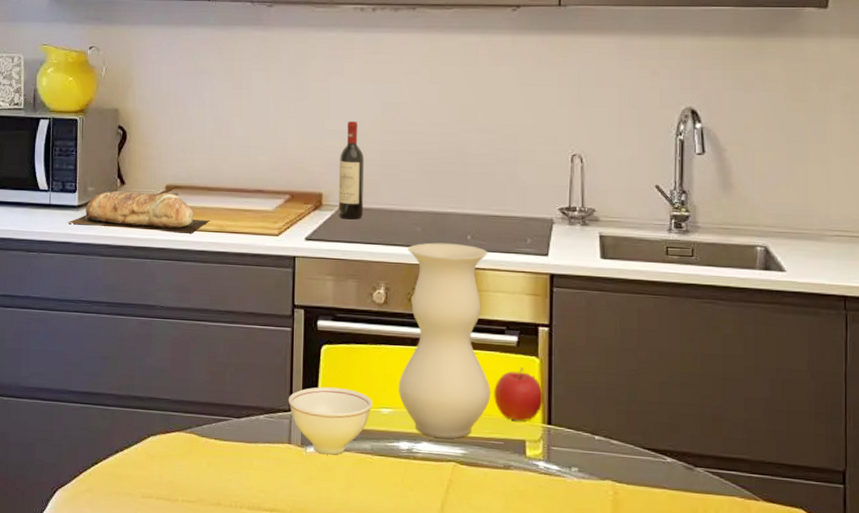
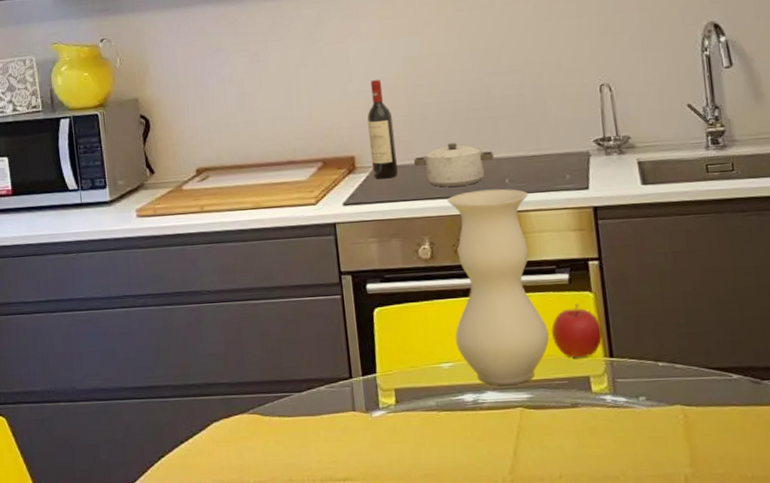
bread loaf: present [67,191,210,234] -> none [101,176,245,220]
bowl: present [288,387,373,455] -> none [346,348,433,417]
cooking pot: none [379,192,459,236] -> present [413,142,494,187]

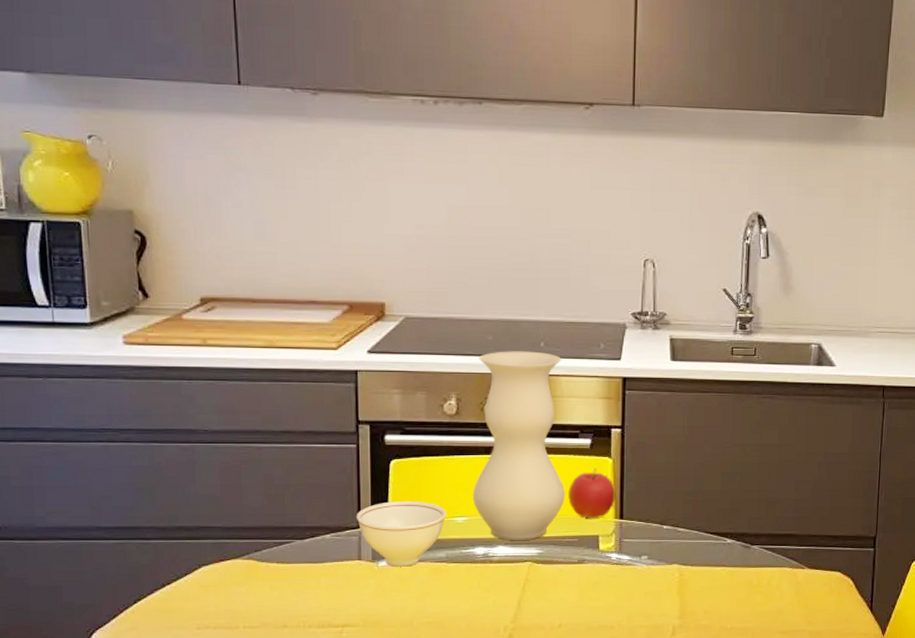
bowl: none [346,348,433,417] -> present [356,501,447,567]
wine bottle: present [366,79,399,179] -> none [402,224,431,330]
cooking pot: present [413,142,494,187] -> none [448,300,532,345]

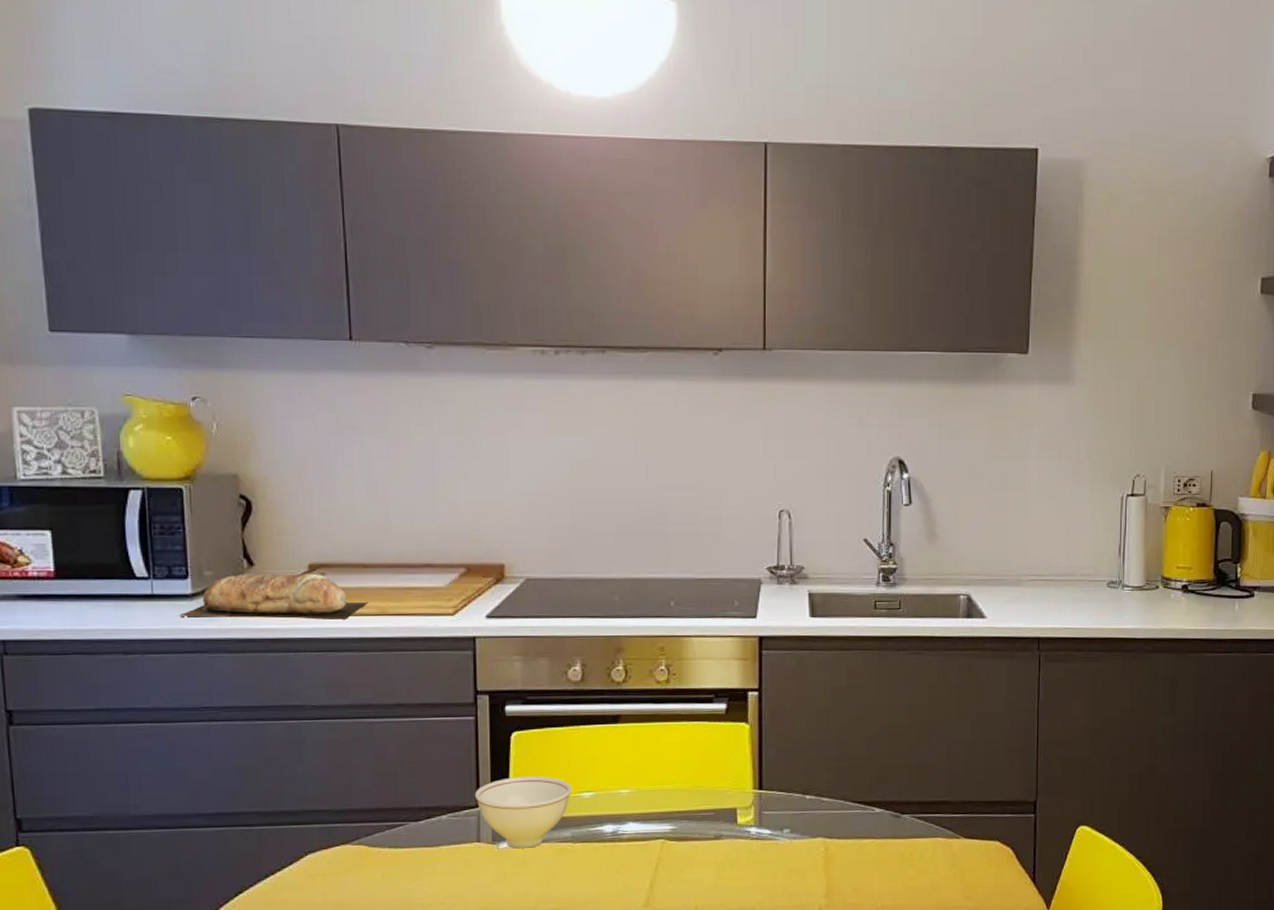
bread loaf: none [78,305,257,350] -> present [178,573,368,620]
vase: present [472,351,565,540] -> none [599,611,699,816]
fruit: present [568,468,616,518] -> none [703,735,754,790]

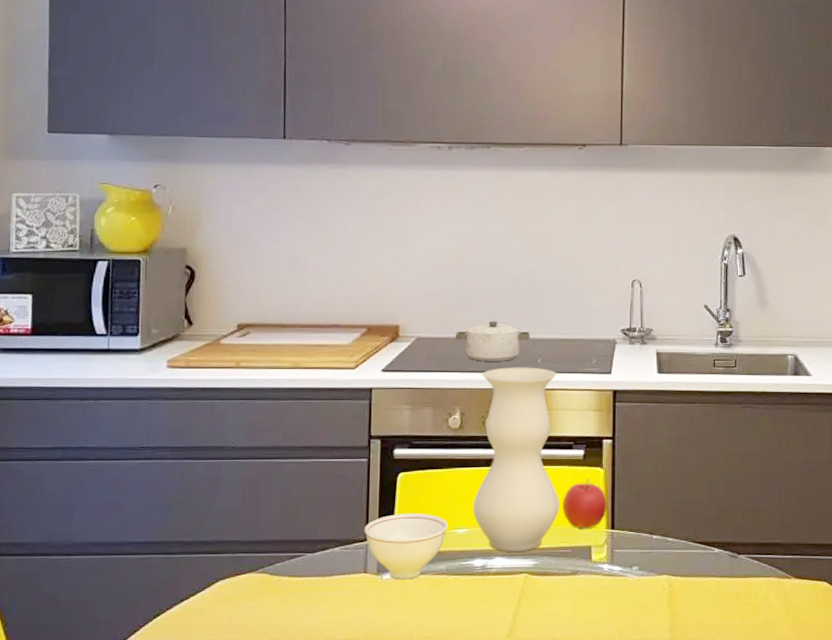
bread loaf: present [178,573,368,620] -> none [128,332,284,372]
cooking pot: none [571,558,661,605] -> present [455,320,531,362]
vase: none [599,611,699,816] -> present [472,367,559,552]
fruit: none [703,735,754,790] -> present [563,478,607,529]

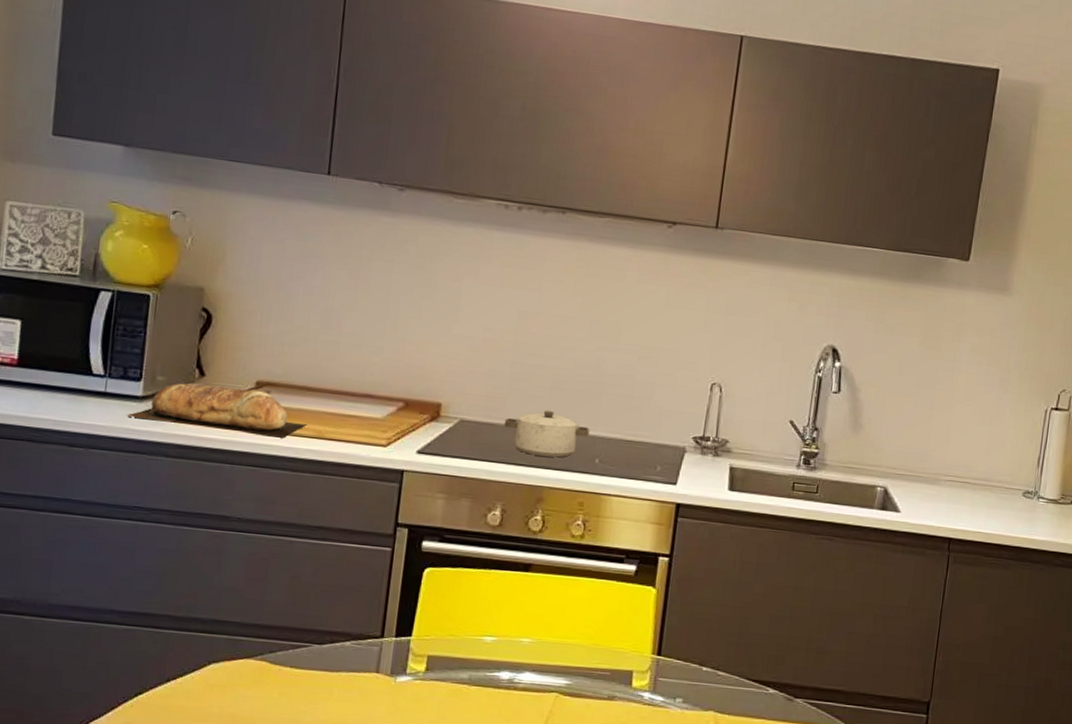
bread loaf: none [128,332,284,372] -> present [126,383,307,438]
bowl: present [364,513,449,580] -> none [380,612,476,685]
vase: present [472,367,559,552] -> none [504,464,616,669]
fruit: present [563,478,607,529] -> none [605,597,656,652]

